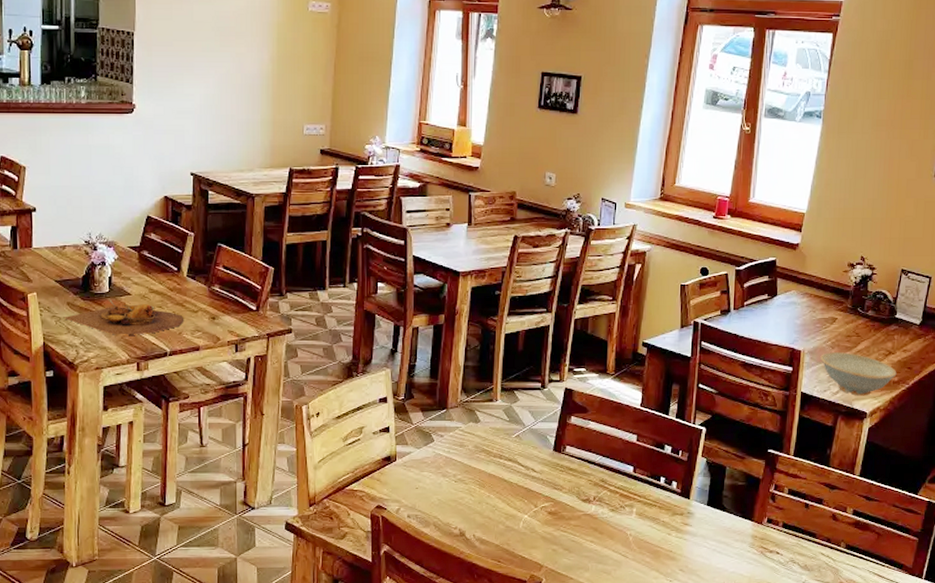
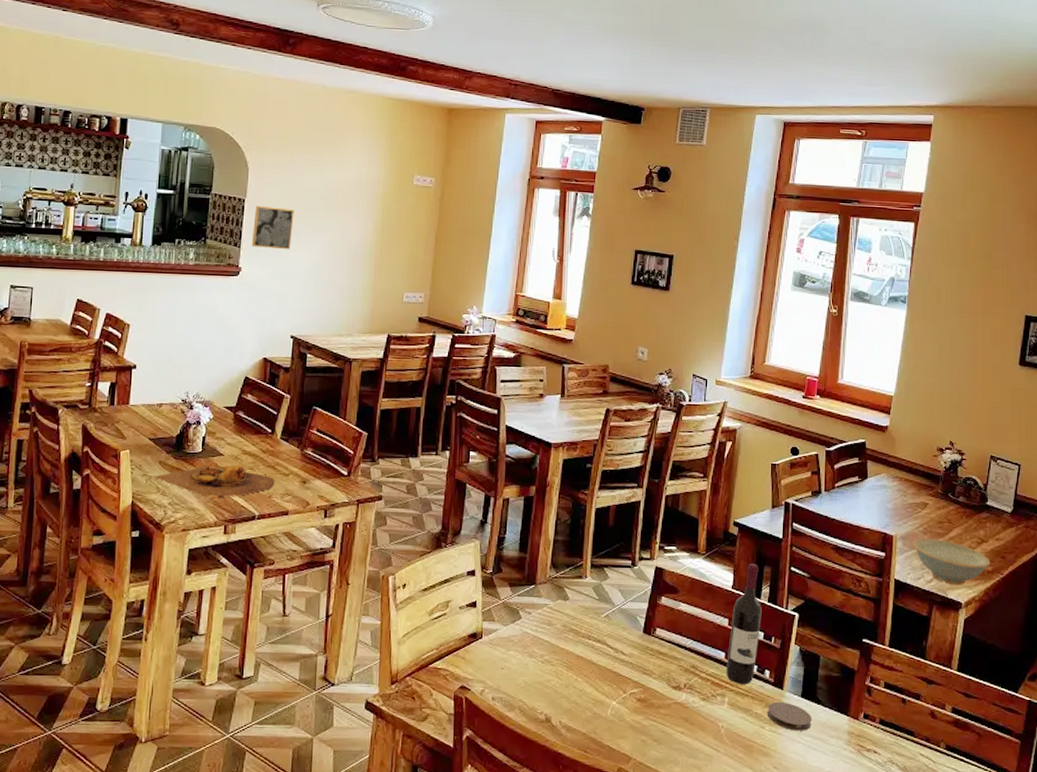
wall art: none [144,38,186,84] -> present [252,205,294,250]
wine bottle: none [634,382,670,495] -> present [726,564,762,684]
coaster: none [673,510,718,536] -> present [766,701,813,731]

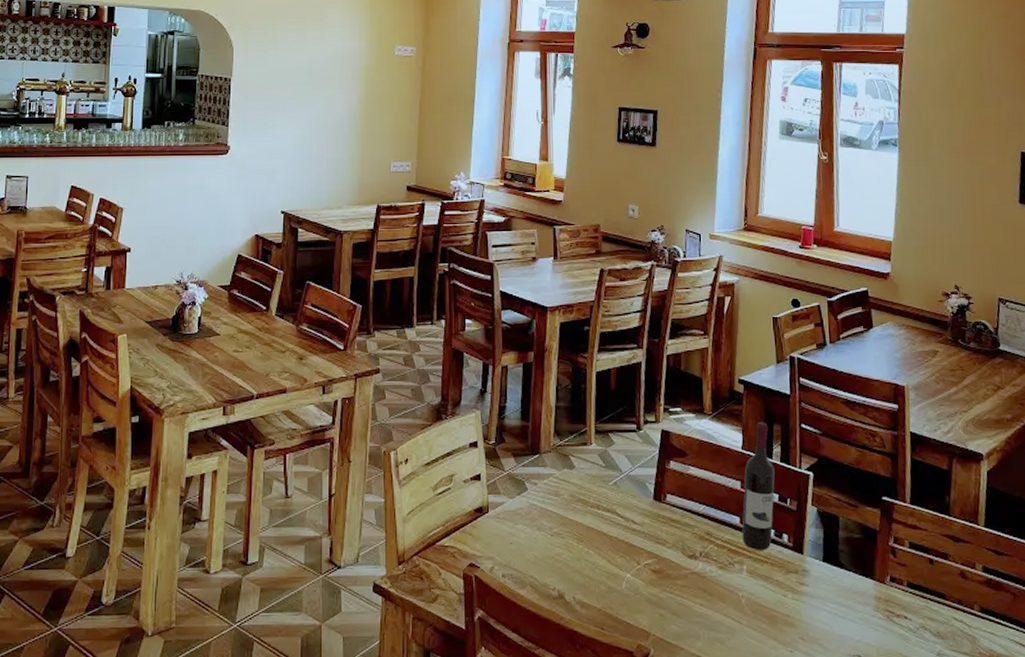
bread: present [154,459,275,497] -> none [152,340,272,378]
wall art: present [252,205,294,250] -> none [240,84,279,126]
coaster: present [766,701,813,731] -> none [788,567,837,598]
dish: present [913,538,991,585] -> none [926,388,1009,436]

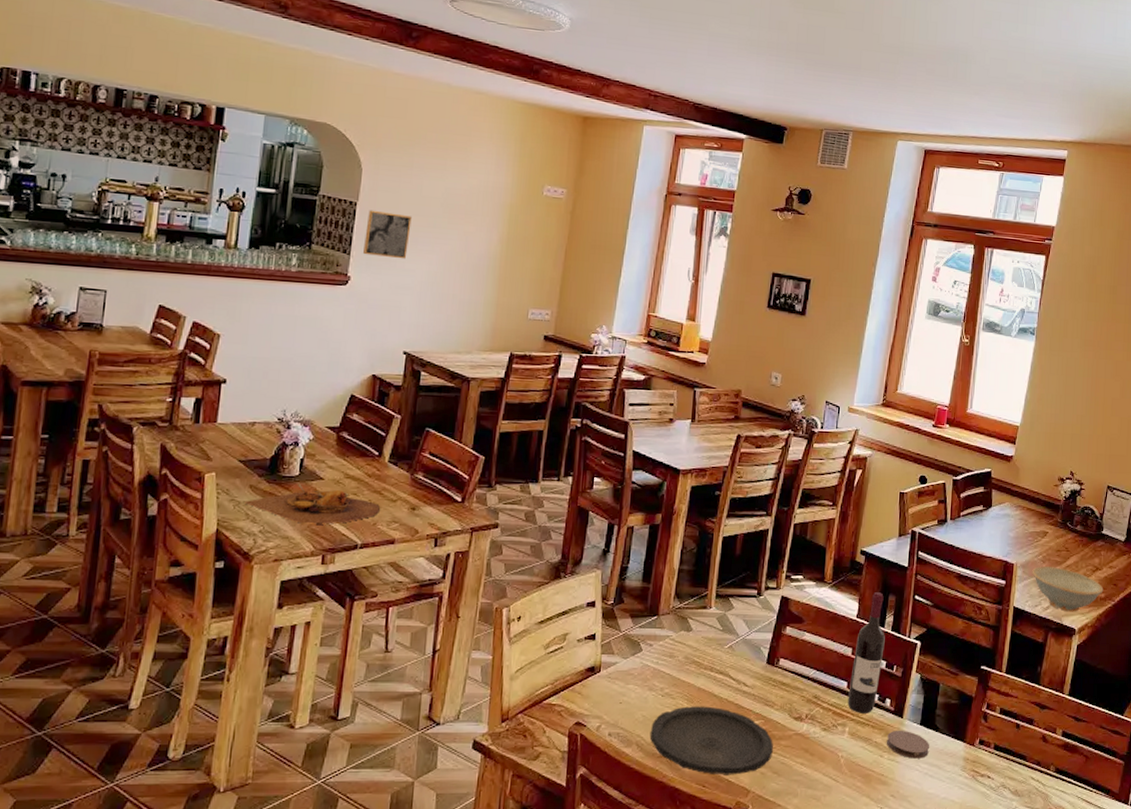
bread: none [152,340,272,378] -> present [243,483,381,524]
wall art: none [240,84,279,126] -> present [363,210,412,259]
plate: none [543,545,669,617] -> present [649,706,773,775]
coaster: none [788,567,837,598] -> present [886,730,930,759]
dish: none [926,388,1009,436] -> present [1032,566,1104,612]

